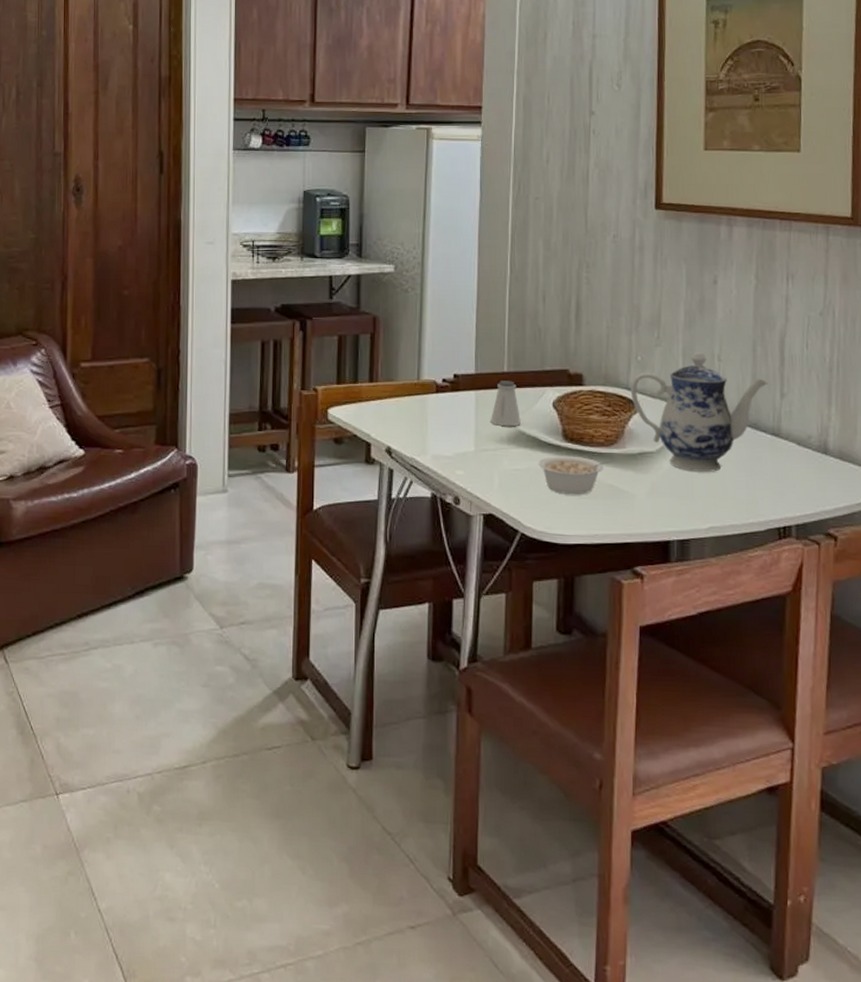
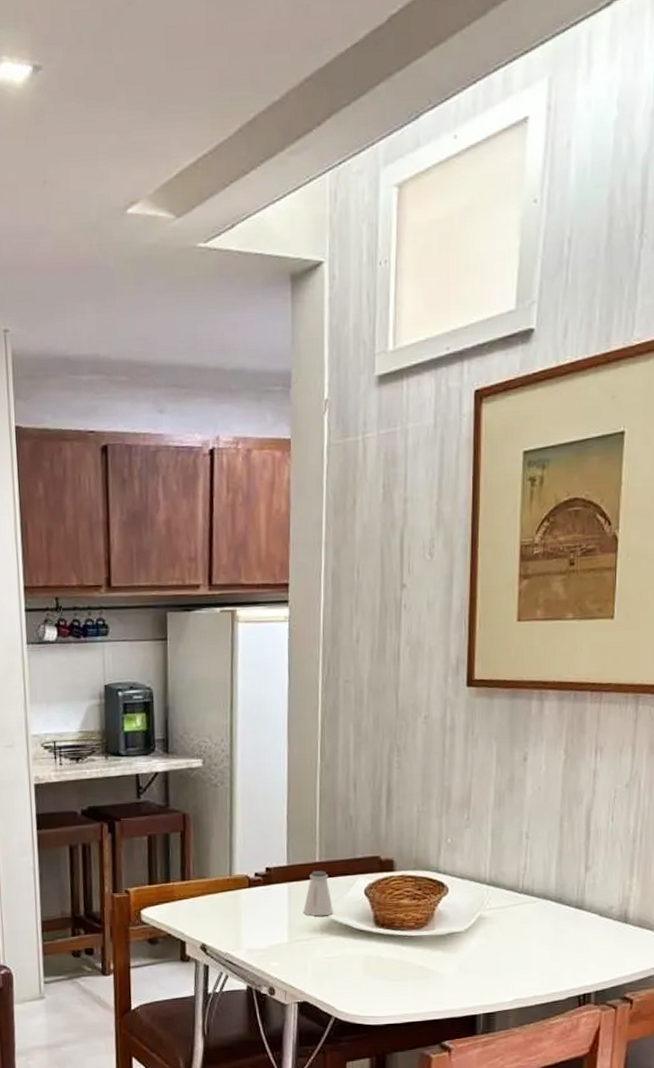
legume: present [538,455,616,495] -> none [350,940,425,978]
teapot: present [630,351,768,472] -> none [440,830,574,948]

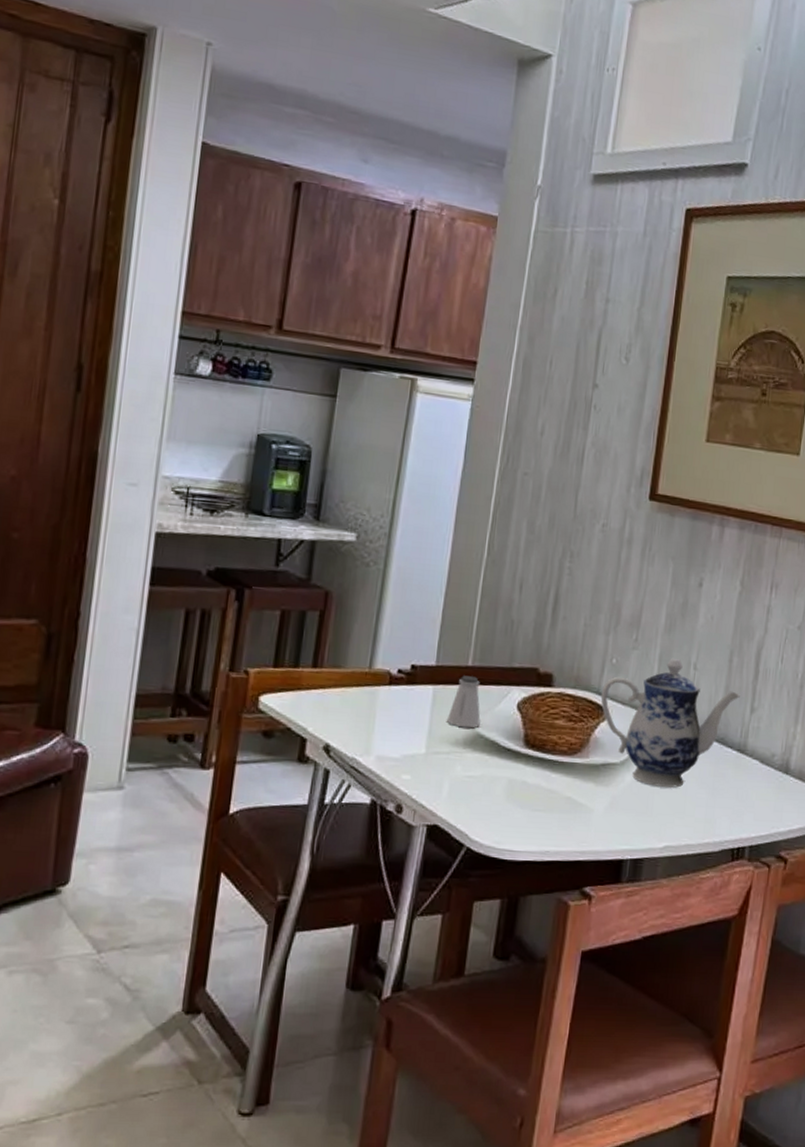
teapot: none [440,830,574,948] -> present [600,657,740,788]

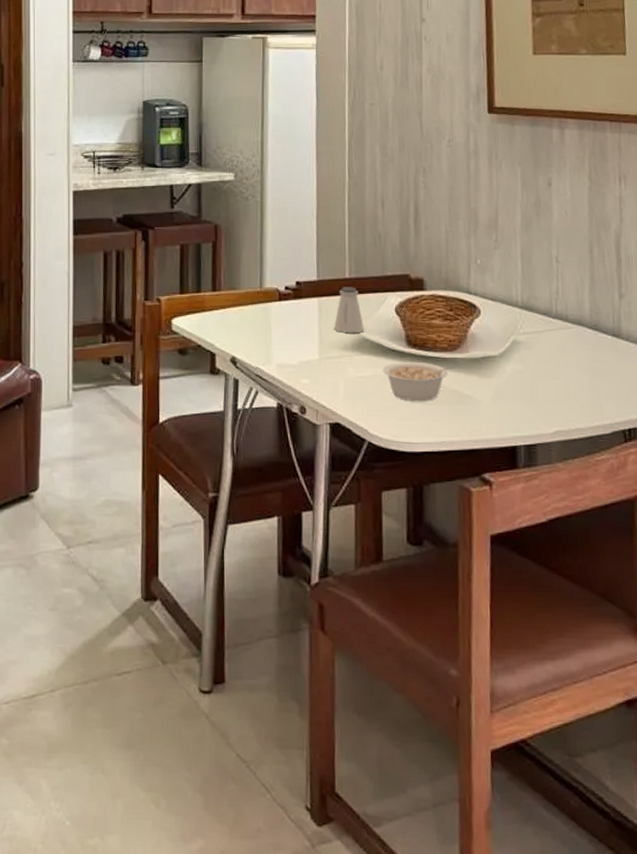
legume: none [494,762,577,807] -> present [382,361,459,402]
teapot: present [600,657,740,788] -> none [471,253,606,375]

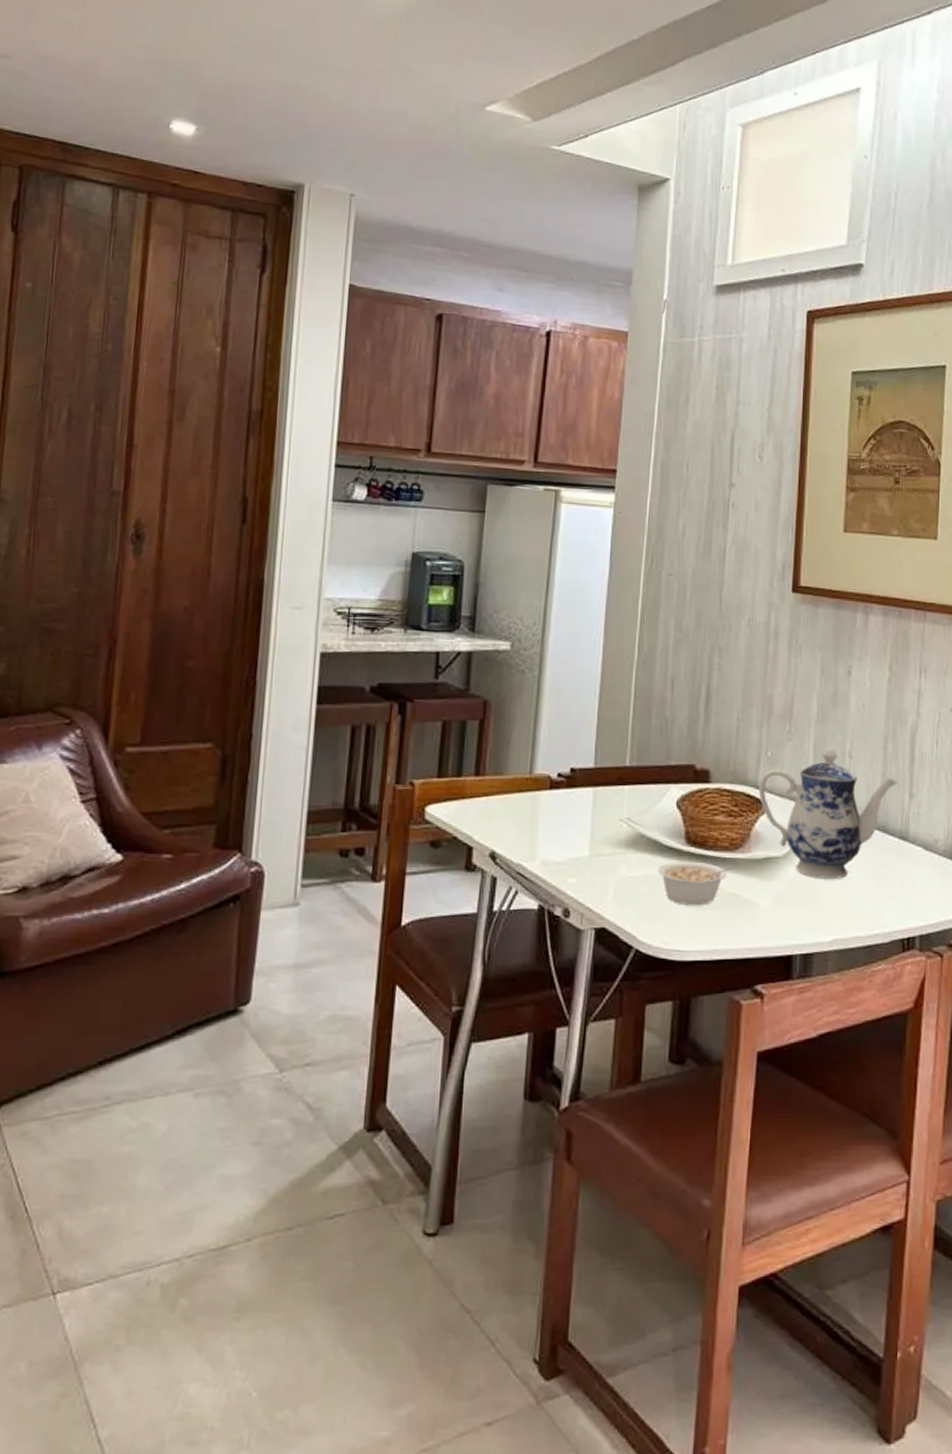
saltshaker: present [334,287,364,334] -> none [608,776,641,829]
teapot: none [471,253,606,375] -> present [758,747,898,879]

